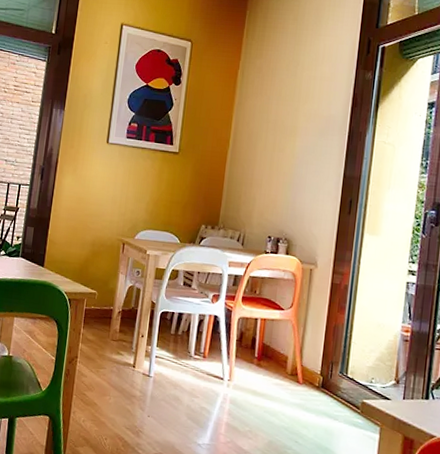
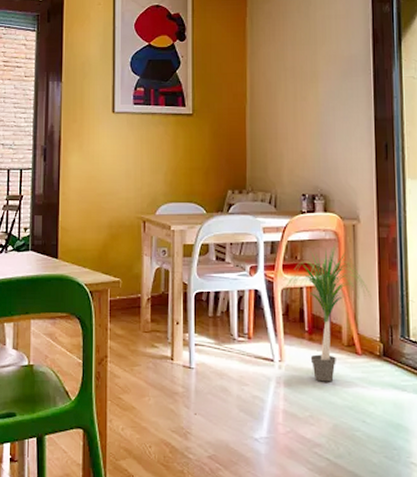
potted plant: none [239,284,319,404] -> present [283,244,372,382]

